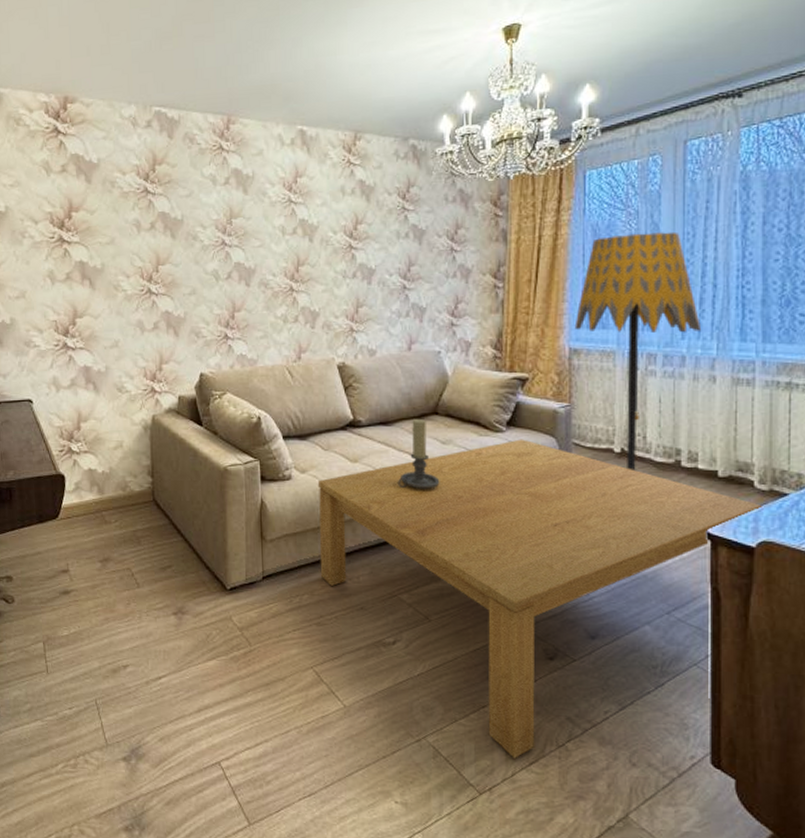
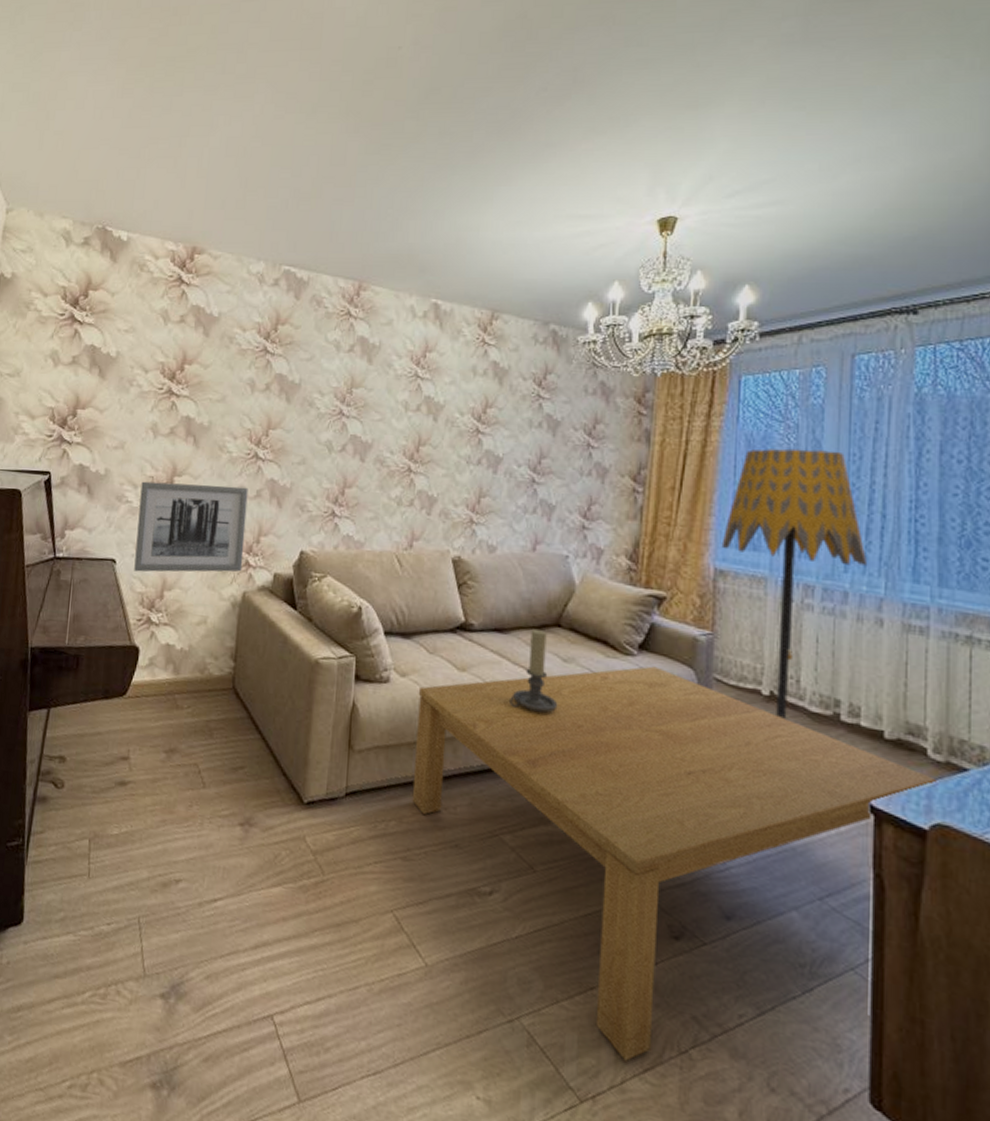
wall art: none [46,321,149,408] -> present [134,481,248,572]

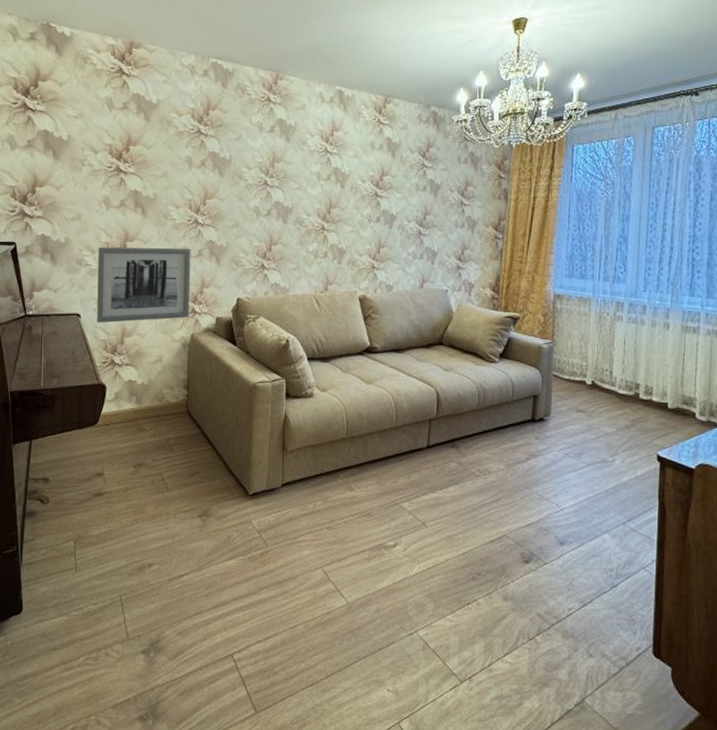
coffee table: present [412,666,937,1061] -> none [333,369,701,650]
candle holder: present [509,629,558,713] -> none [405,348,441,410]
floor lamp: present [721,448,867,720] -> none [559,200,659,401]

